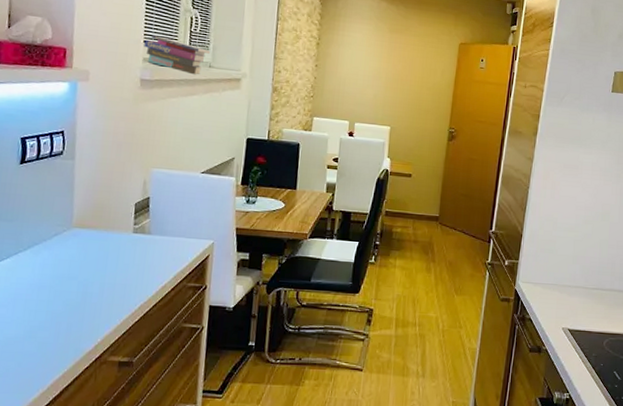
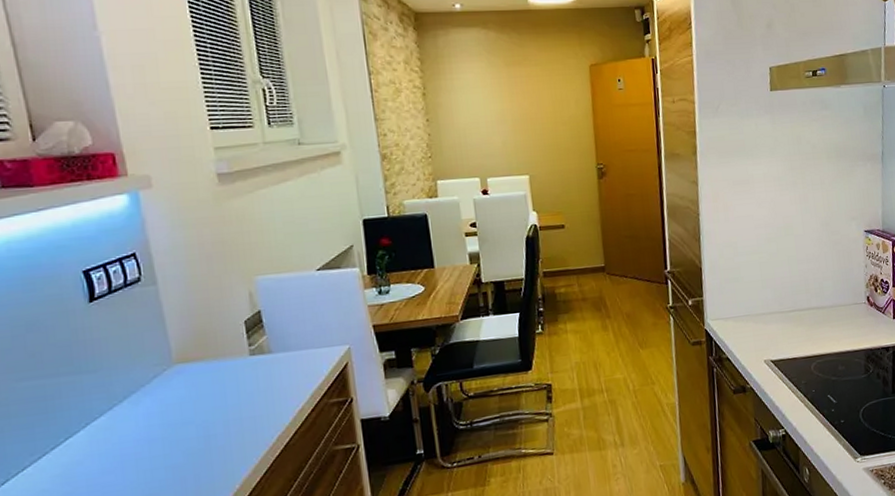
books: present [144,35,211,75] -> none [211,118,297,157]

